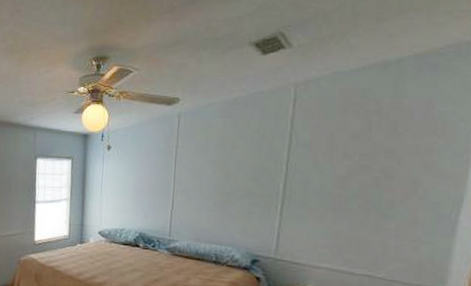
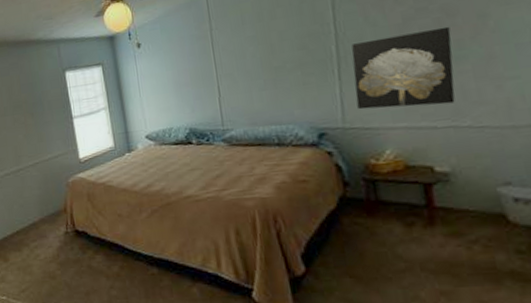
wall art: none [291,185,385,255] -> present [351,26,455,110]

